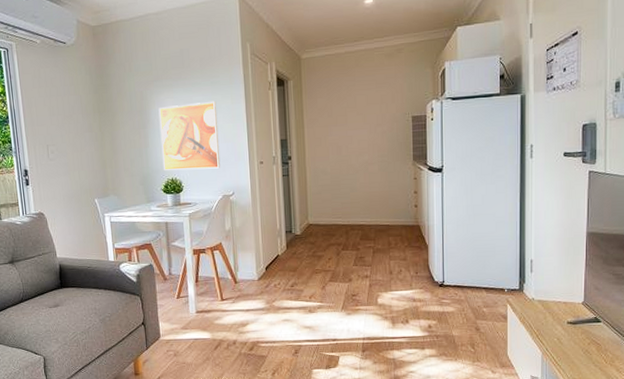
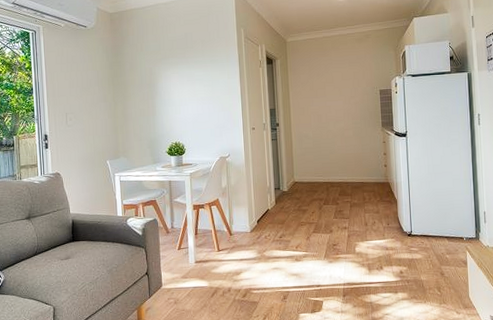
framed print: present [158,101,221,171] -> none [165,76,219,135]

